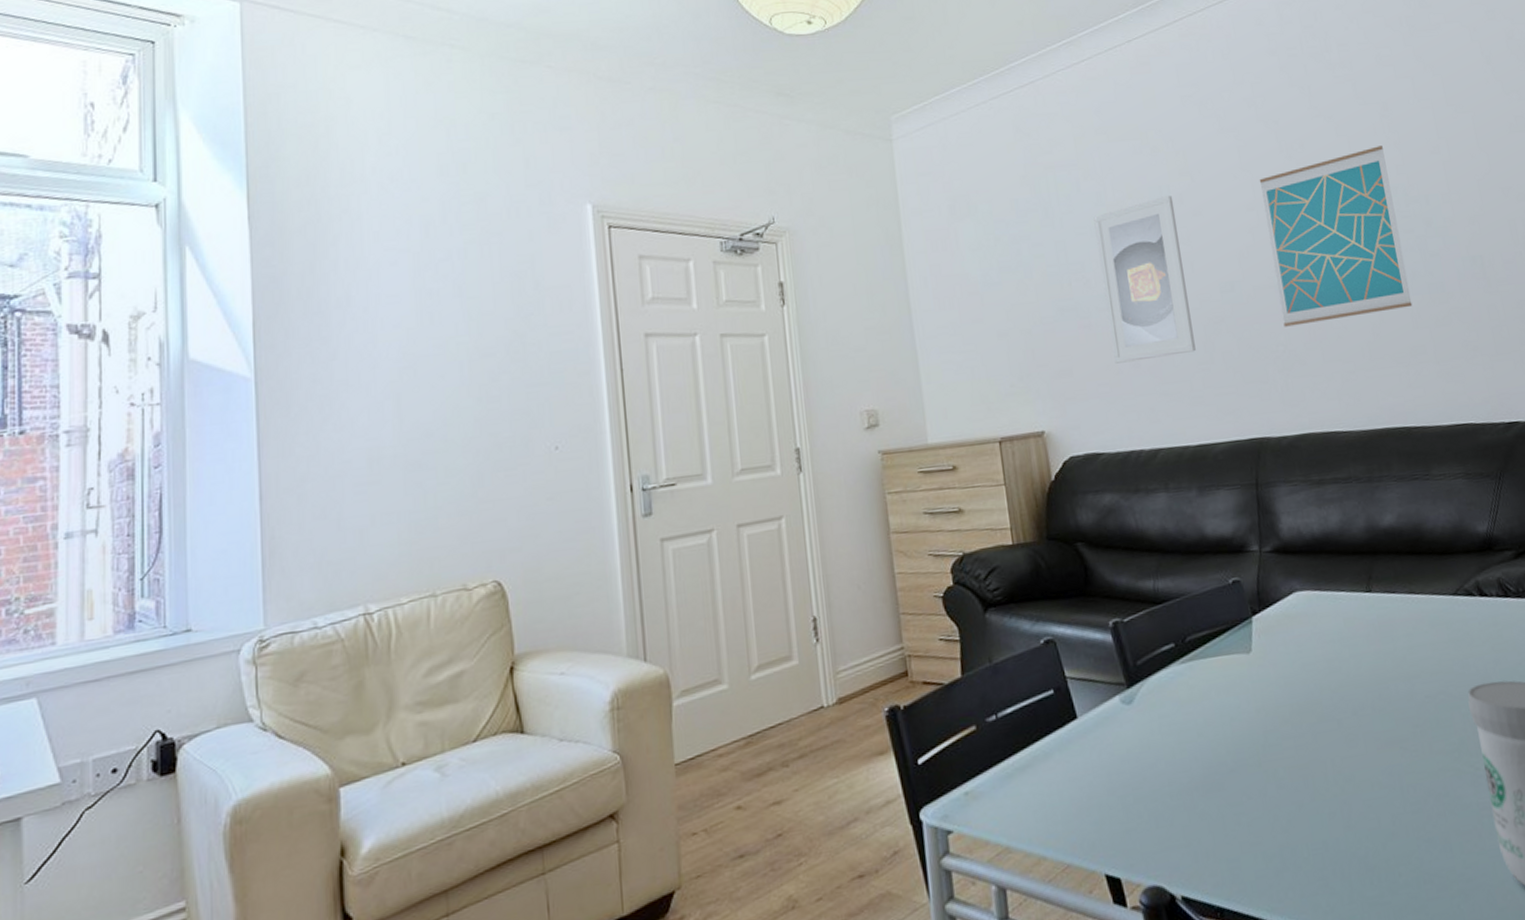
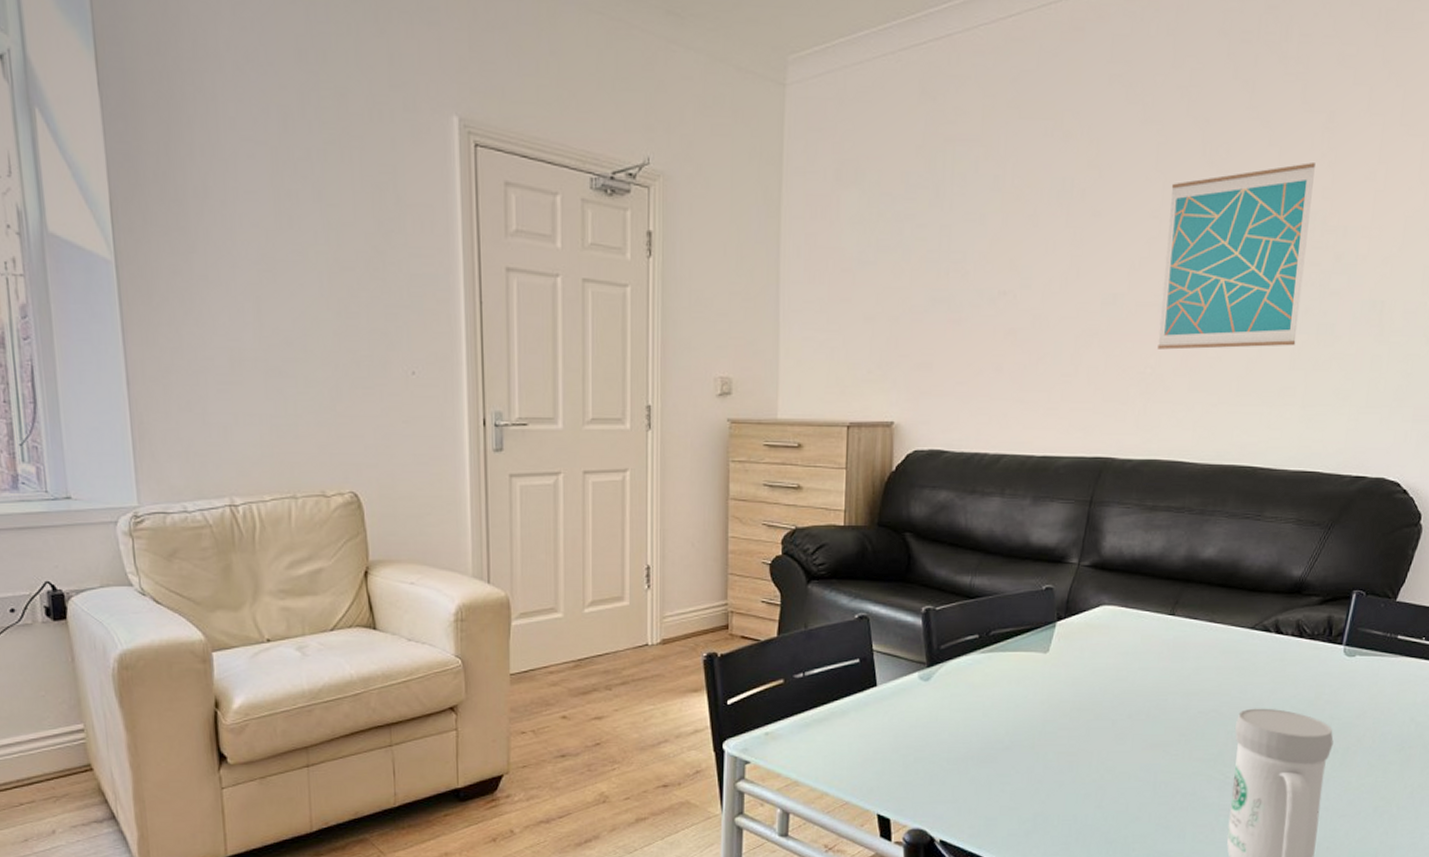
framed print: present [1093,195,1196,364] -> none [977,189,1075,364]

